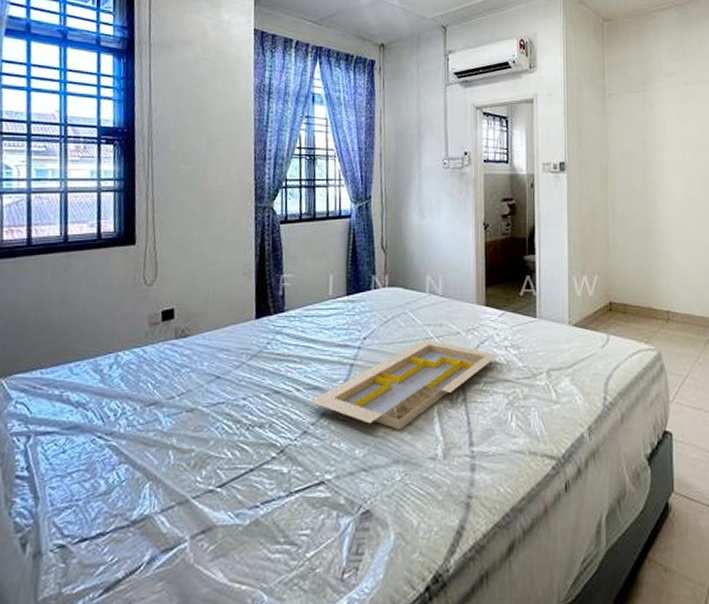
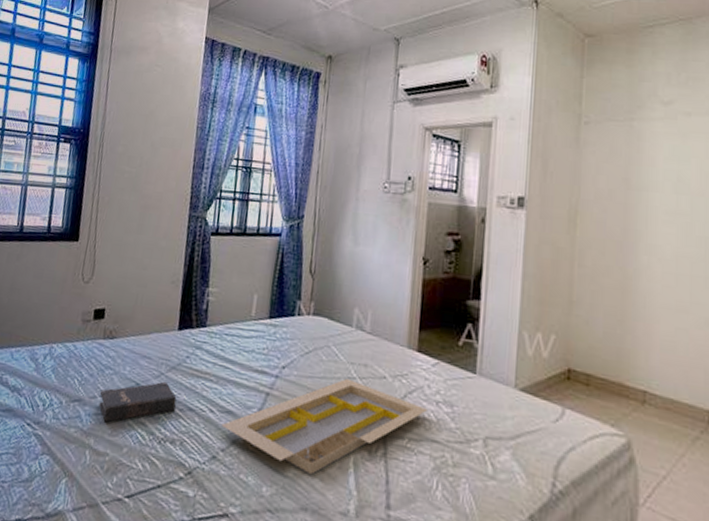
hardback book: none [177,370,261,420] -> present [98,381,177,423]

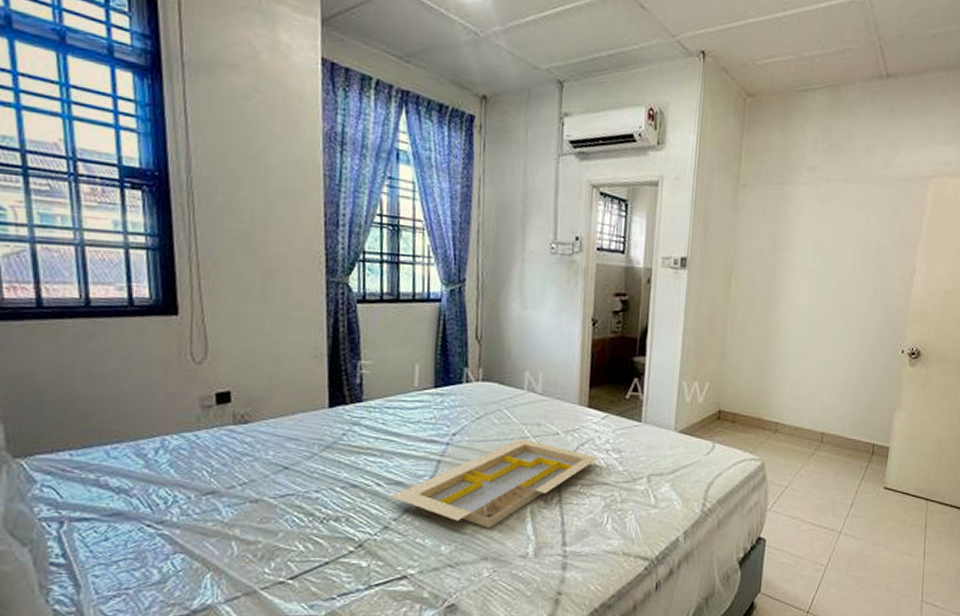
hardback book: present [98,381,177,423] -> none [238,461,336,511]

